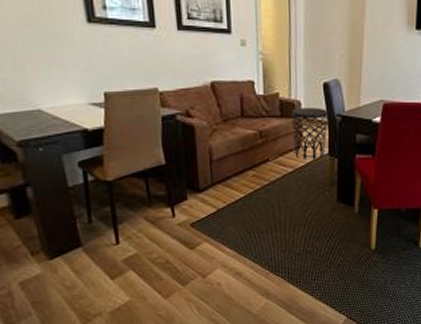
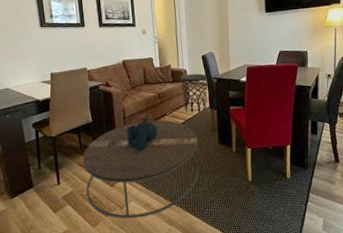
coffee table: none [151,157,310,290] -> present [82,113,199,219]

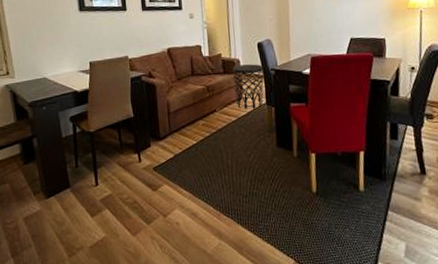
coffee table: present [82,113,199,219] -> none [122,108,254,229]

